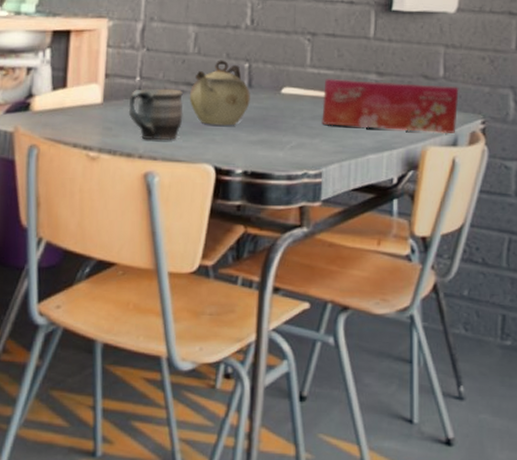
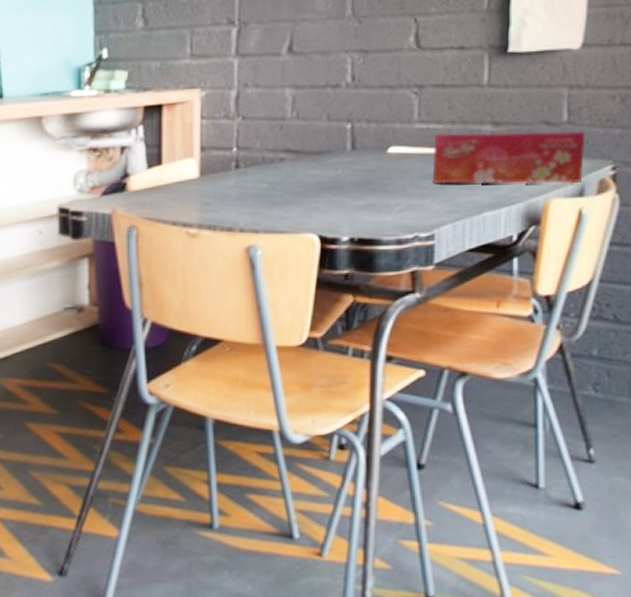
mug: present [128,88,184,141] -> none [226,157,284,212]
teapot: present [189,60,250,126] -> none [289,122,354,193]

